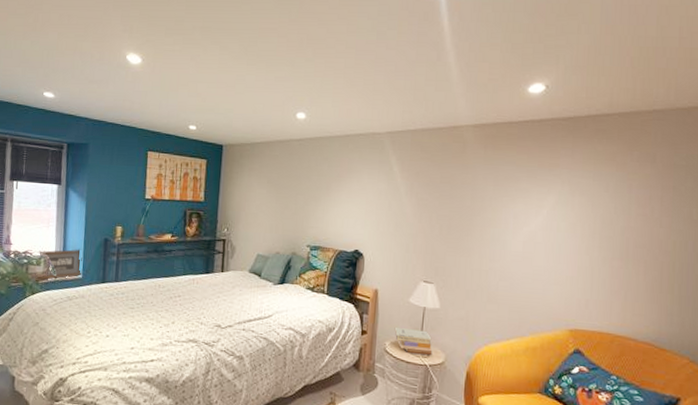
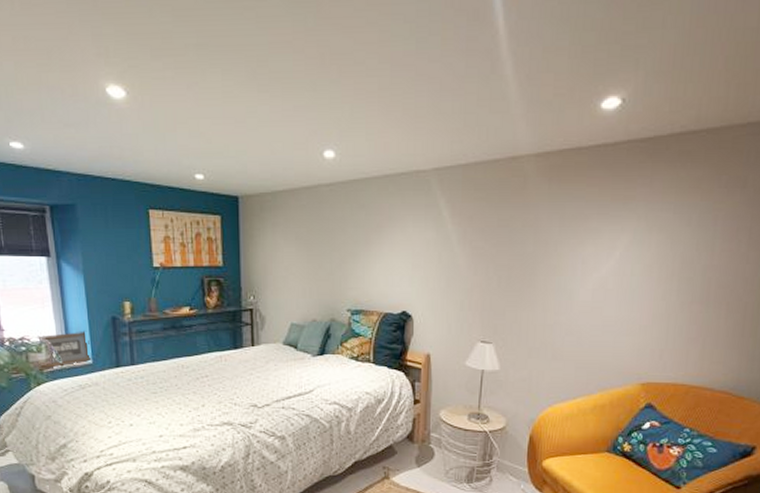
books: present [394,326,433,355] -> none [450,393,493,420]

